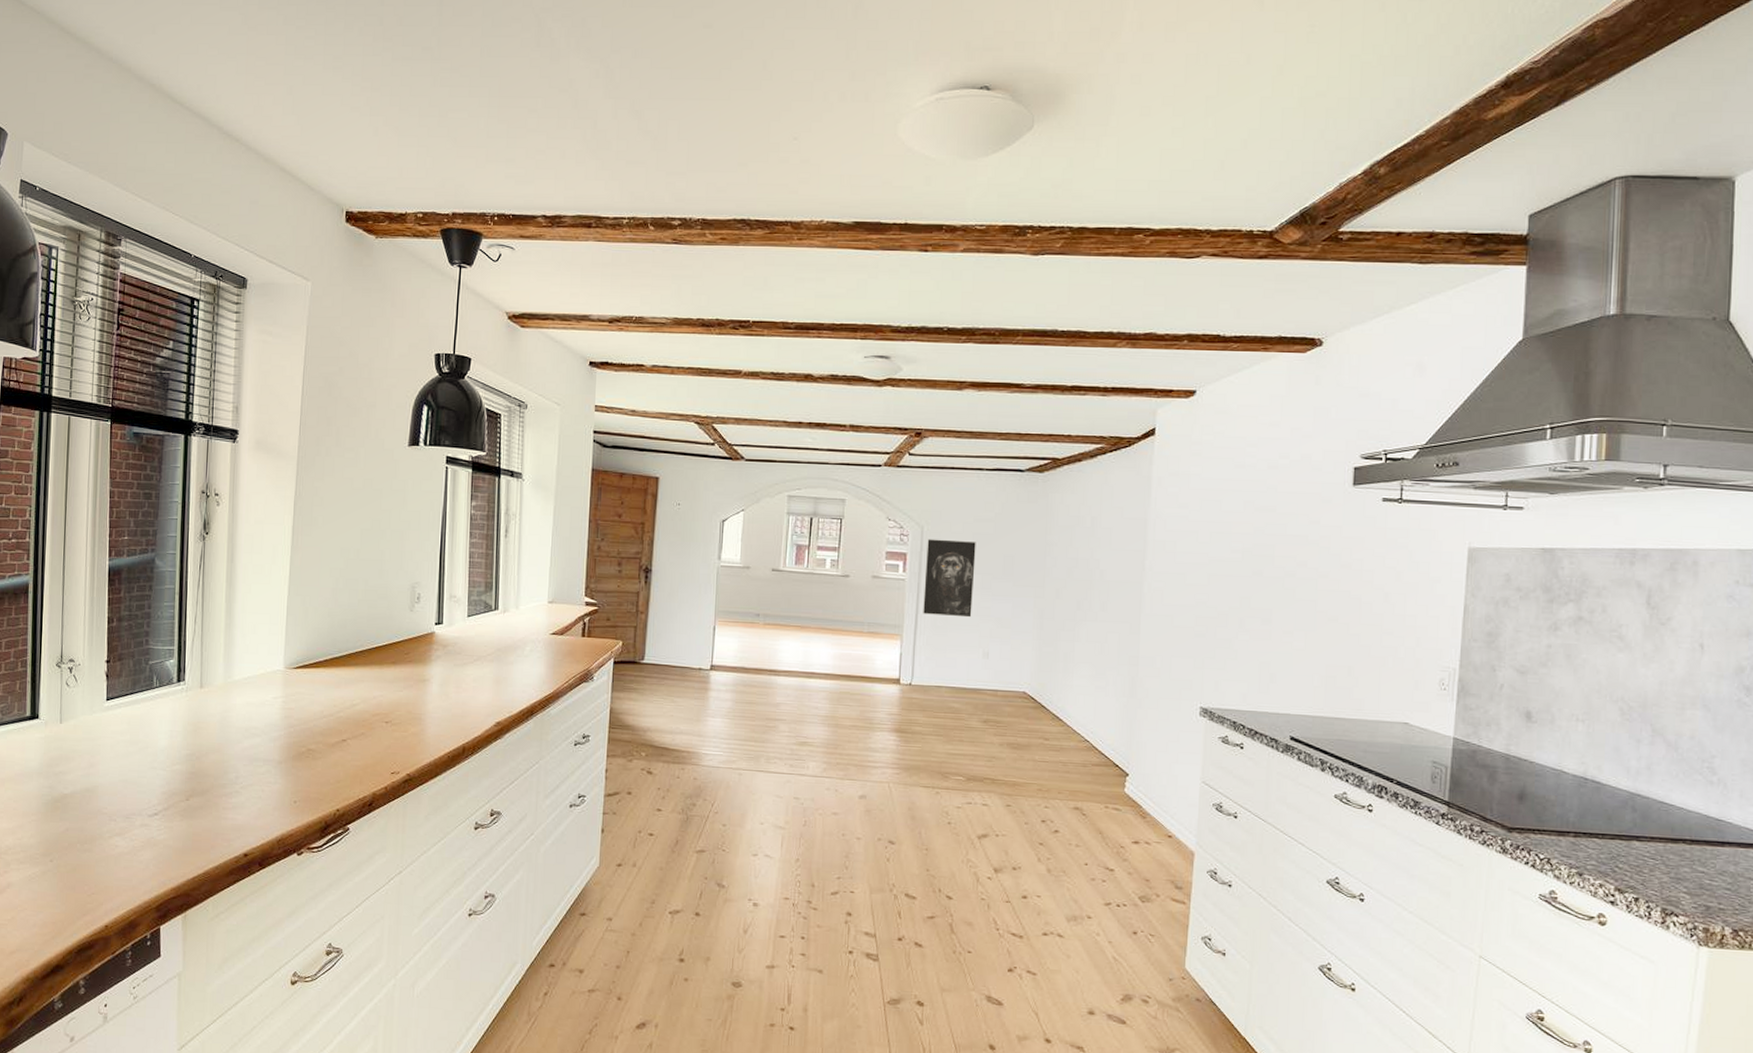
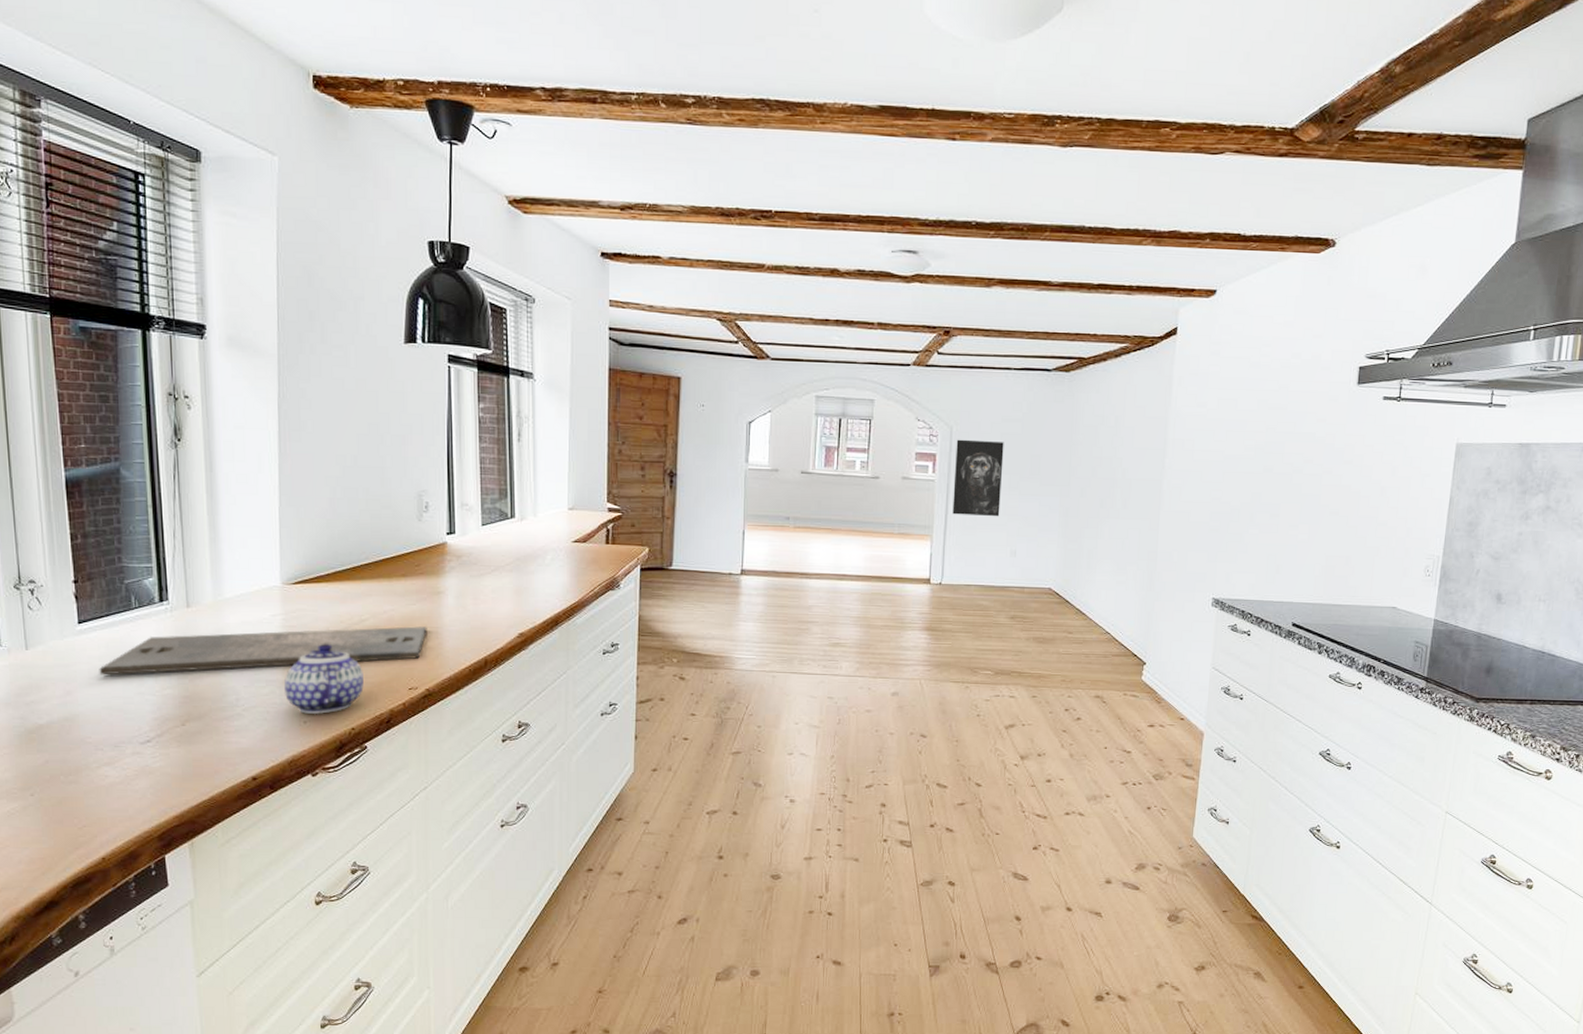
cutting board: none [120,712,412,750] -> present [99,626,427,675]
teapot: none [279,726,351,795] -> present [284,643,364,715]

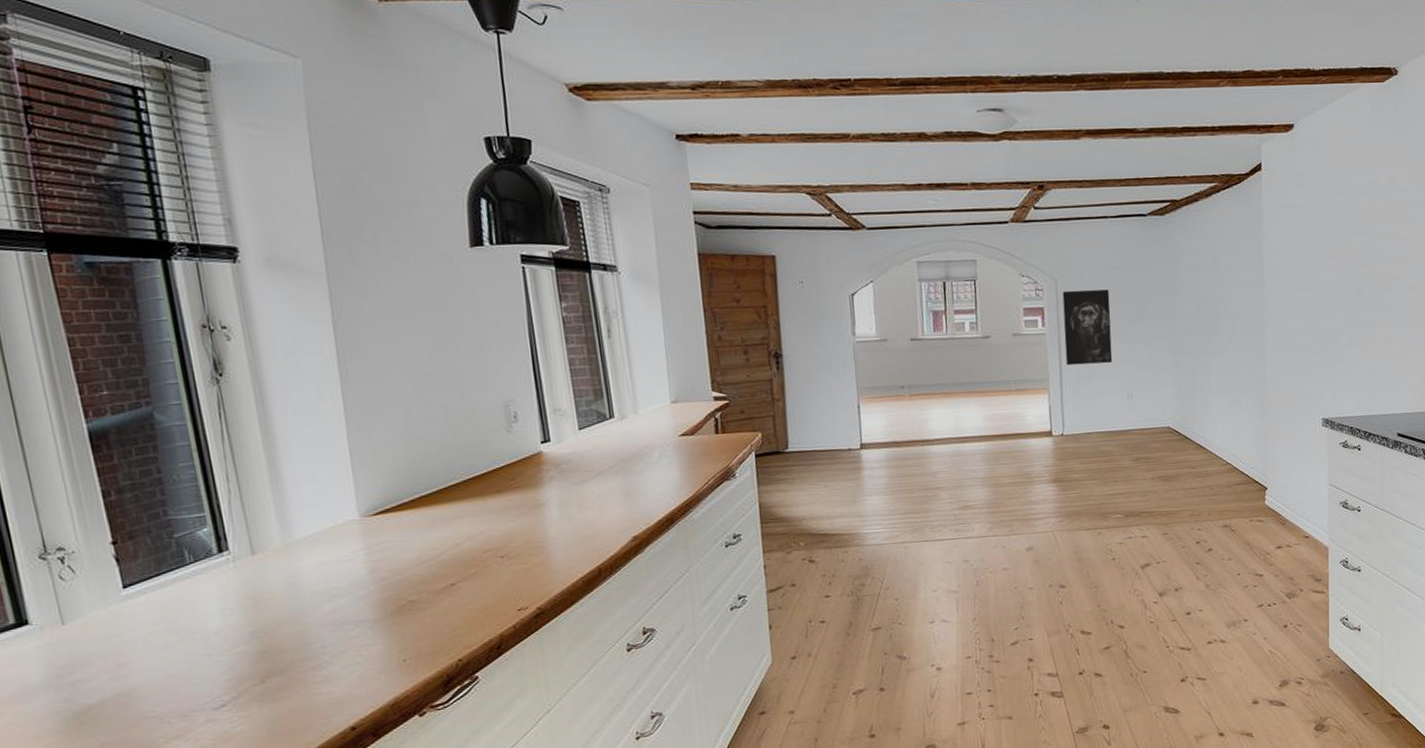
cutting board: present [99,626,427,675] -> none [154,542,532,642]
teapot: present [284,643,364,715] -> none [375,573,467,652]

